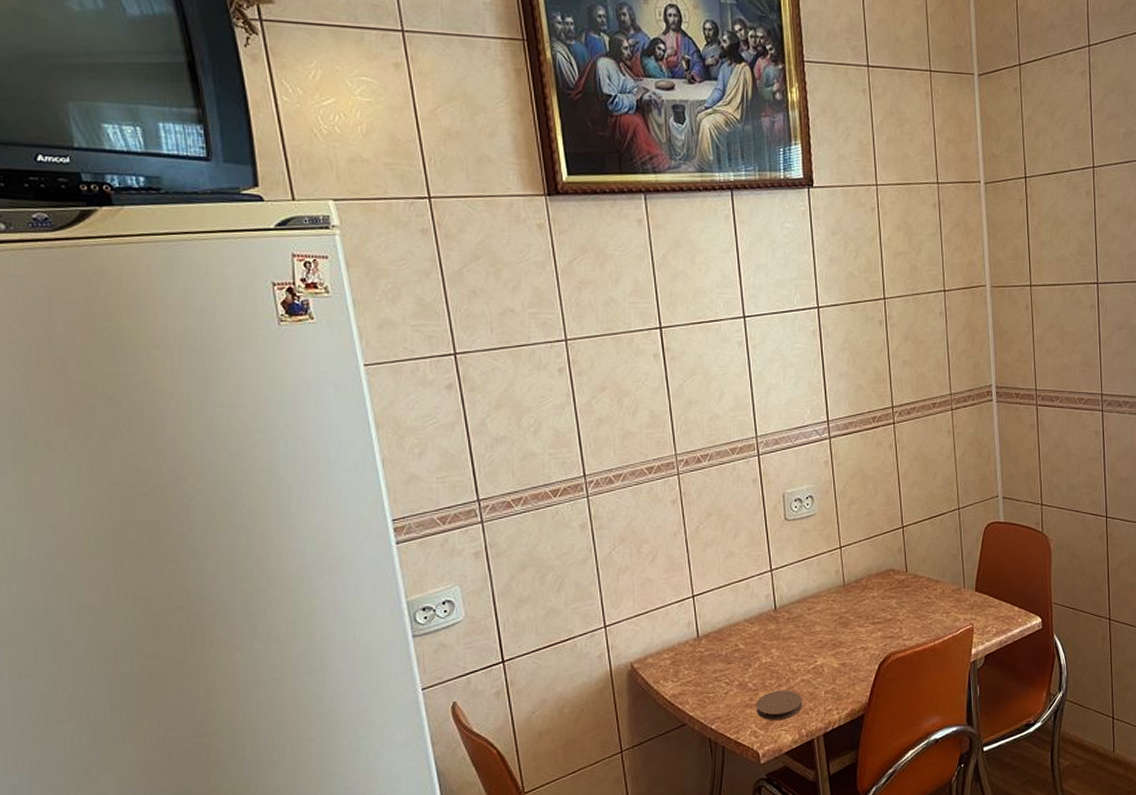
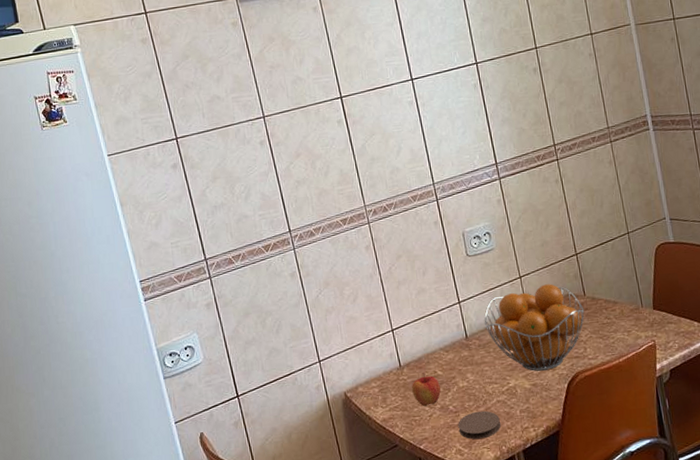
apple: none [708,645,740,683] -> present [411,373,441,407]
fruit basket: none [796,557,905,650] -> present [484,284,585,371]

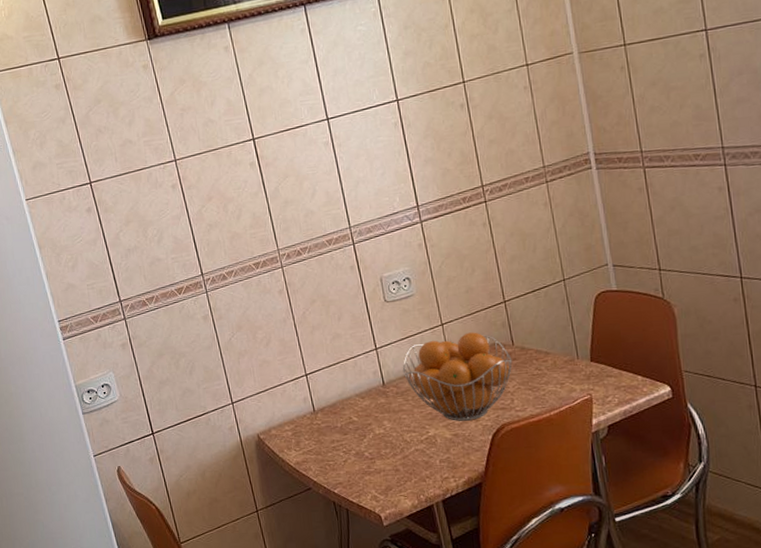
apple: present [411,373,441,407] -> none [325,418,356,452]
coaster: present [458,410,502,440] -> none [373,458,420,487]

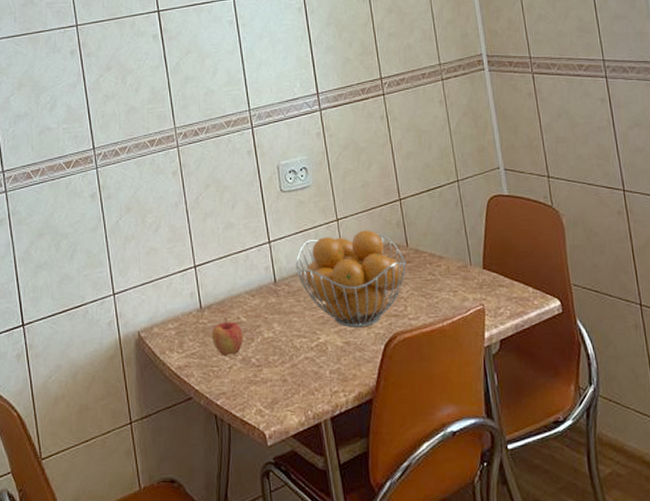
apple: none [325,418,356,452] -> present [211,318,243,357]

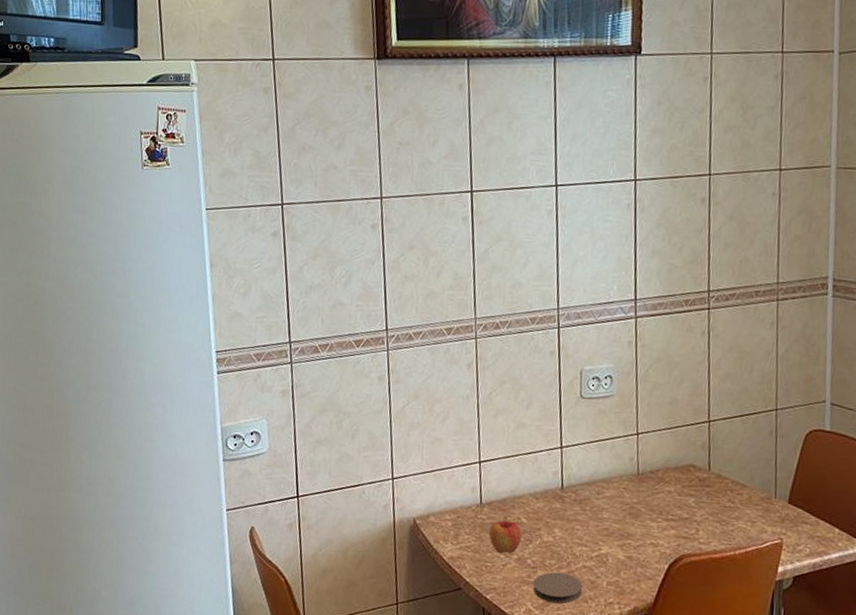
coaster: none [260,367,308,400] -> present [533,571,583,604]
fruit basket: present [295,230,407,327] -> none [585,447,706,545]

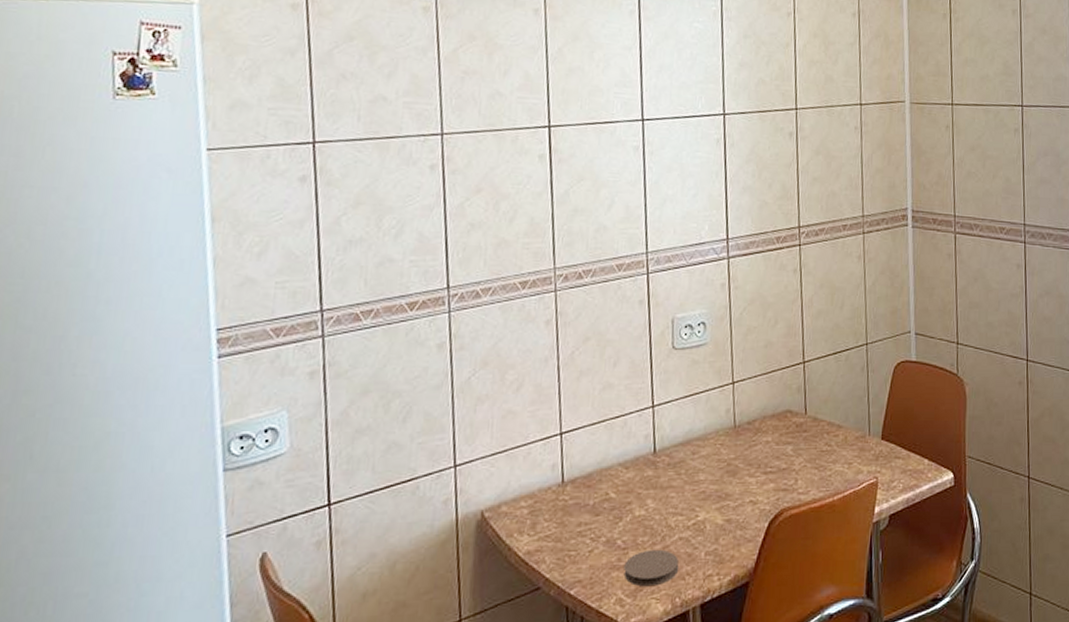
apple: present [488,516,522,554] -> none [571,493,610,539]

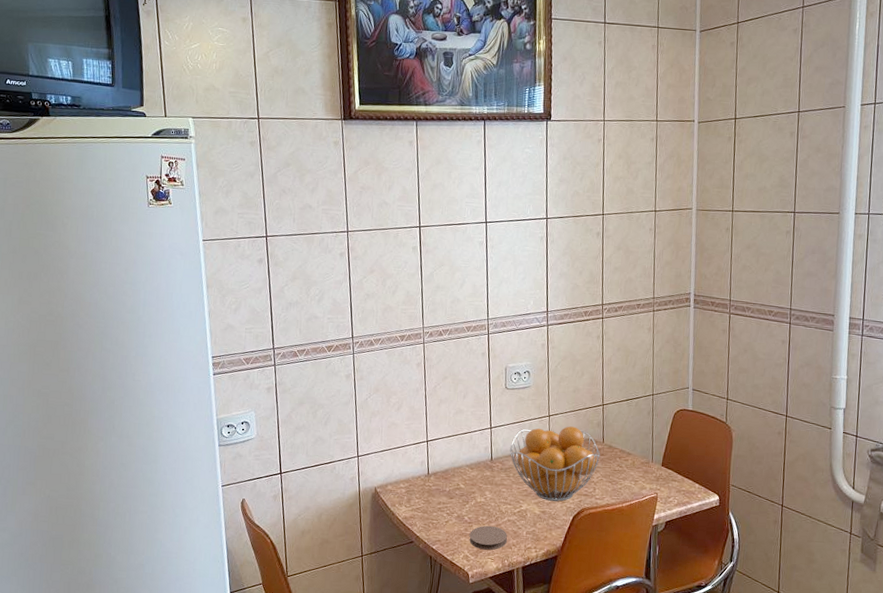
fruit basket: none [679,395,803,503] -> present [509,426,601,502]

